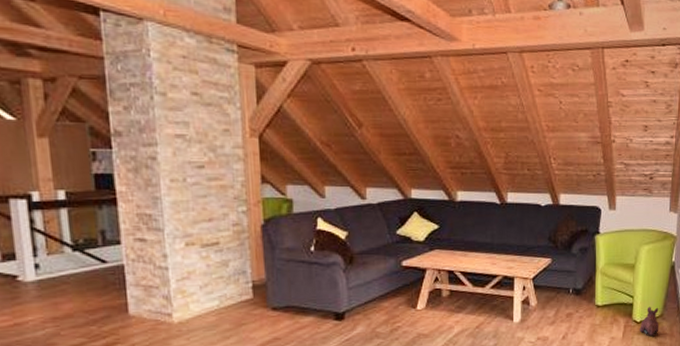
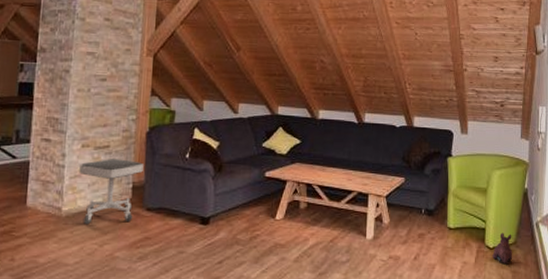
stool: none [186,256,263,330] -> present [79,159,144,225]

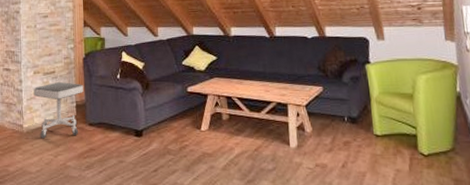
plush toy: present [492,232,513,265] -> none [428,139,453,172]

